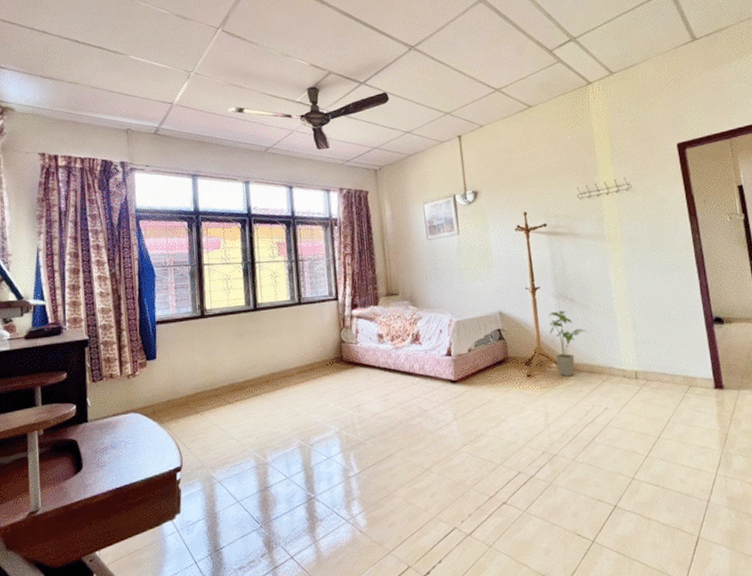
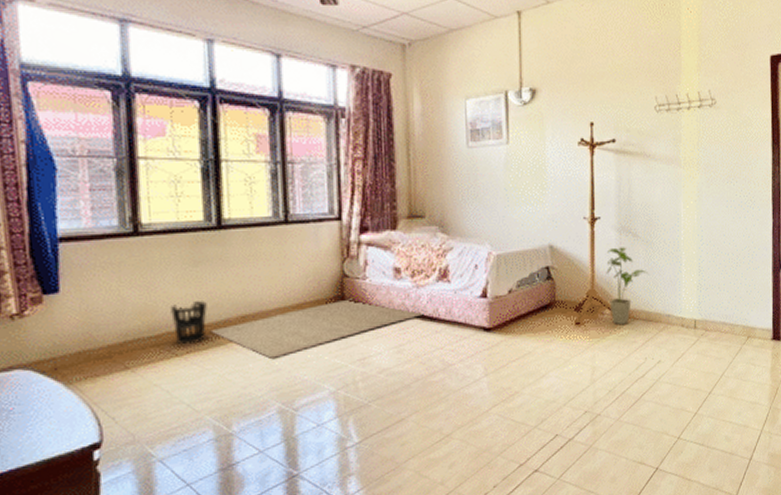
wastebasket: none [225,363,249,396] -> present [170,301,207,345]
rug: none [251,359,403,405] -> present [210,298,424,359]

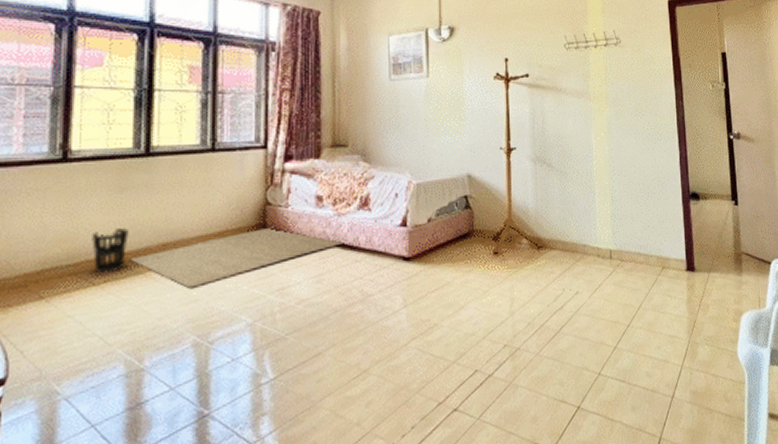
house plant: present [606,247,648,325] -> none [523,177,563,255]

